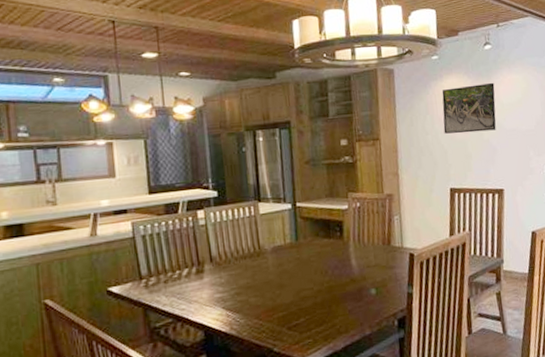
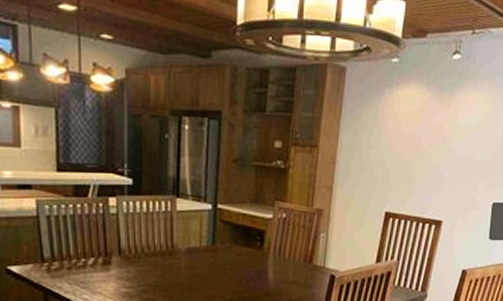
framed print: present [442,82,496,134] -> none [390,99,456,155]

